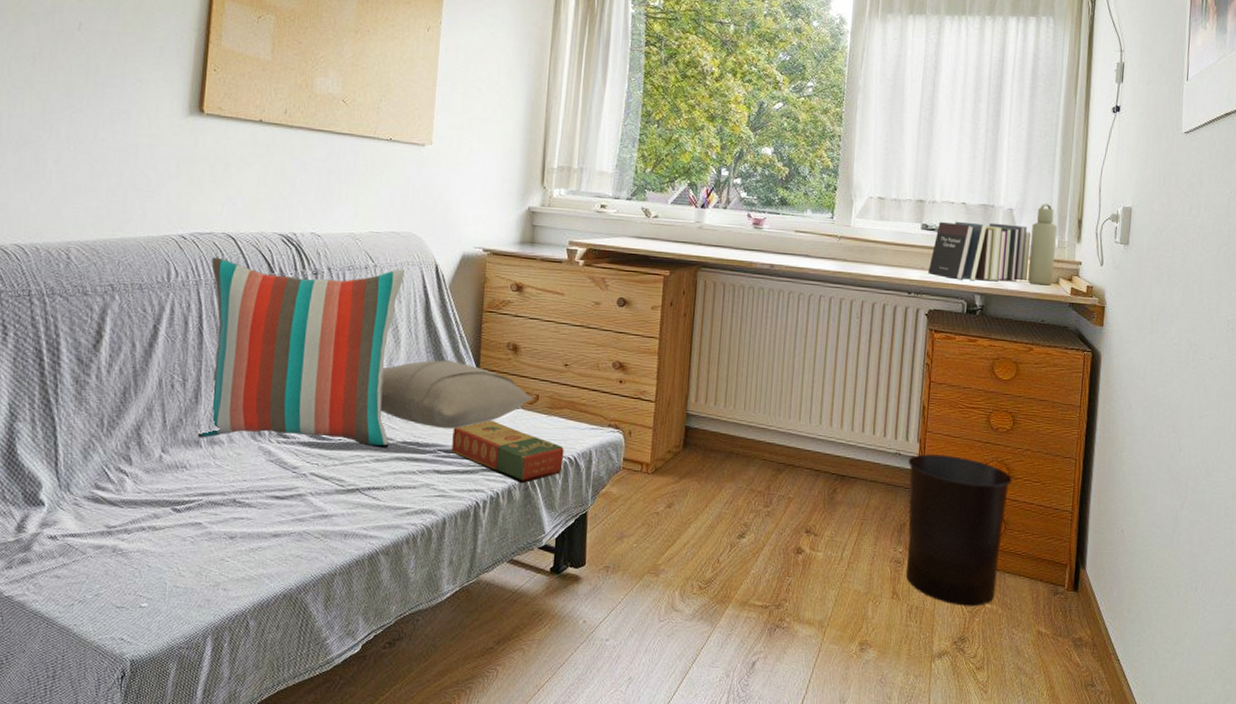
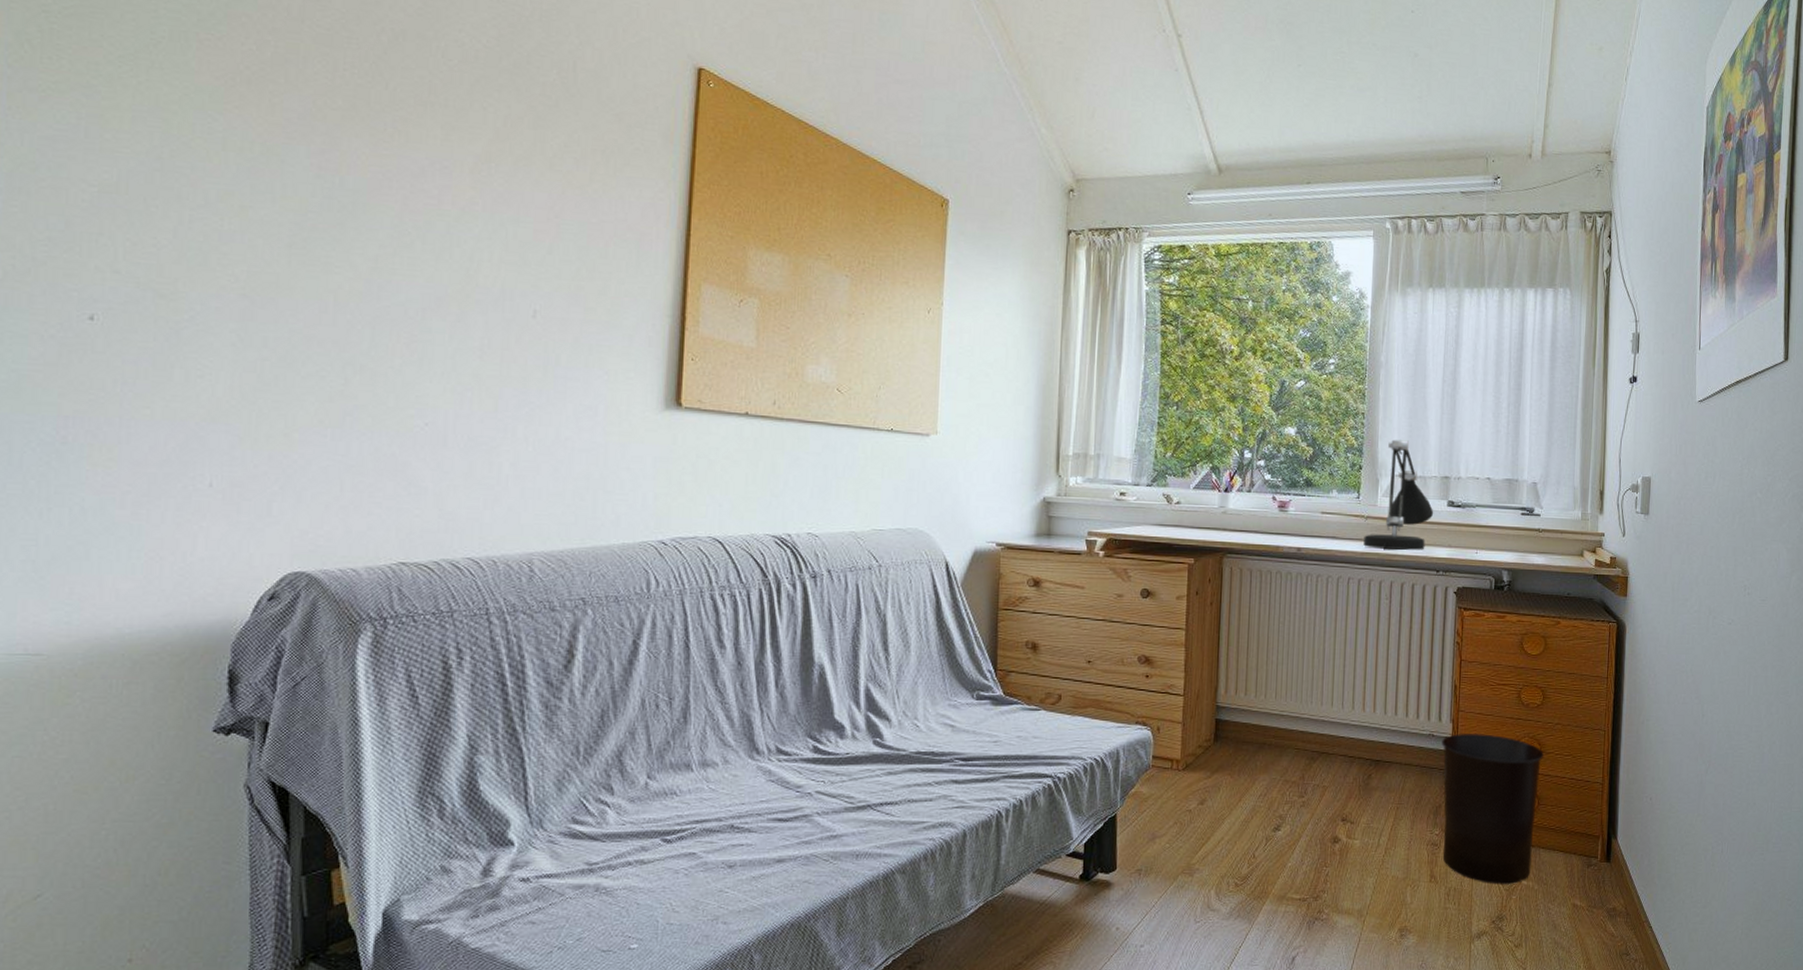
pillow: present [197,257,405,448] -> none [687,563,912,761]
pillow: present [380,360,532,430] -> none [889,663,1054,736]
book: present [451,421,564,484] -> none [970,725,1090,789]
desk lamp: none [836,162,908,272] -> present [1363,439,1434,550]
books: present [928,221,1032,282] -> none [1456,497,1555,557]
bottle: present [1028,204,1057,286] -> none [1553,476,1580,558]

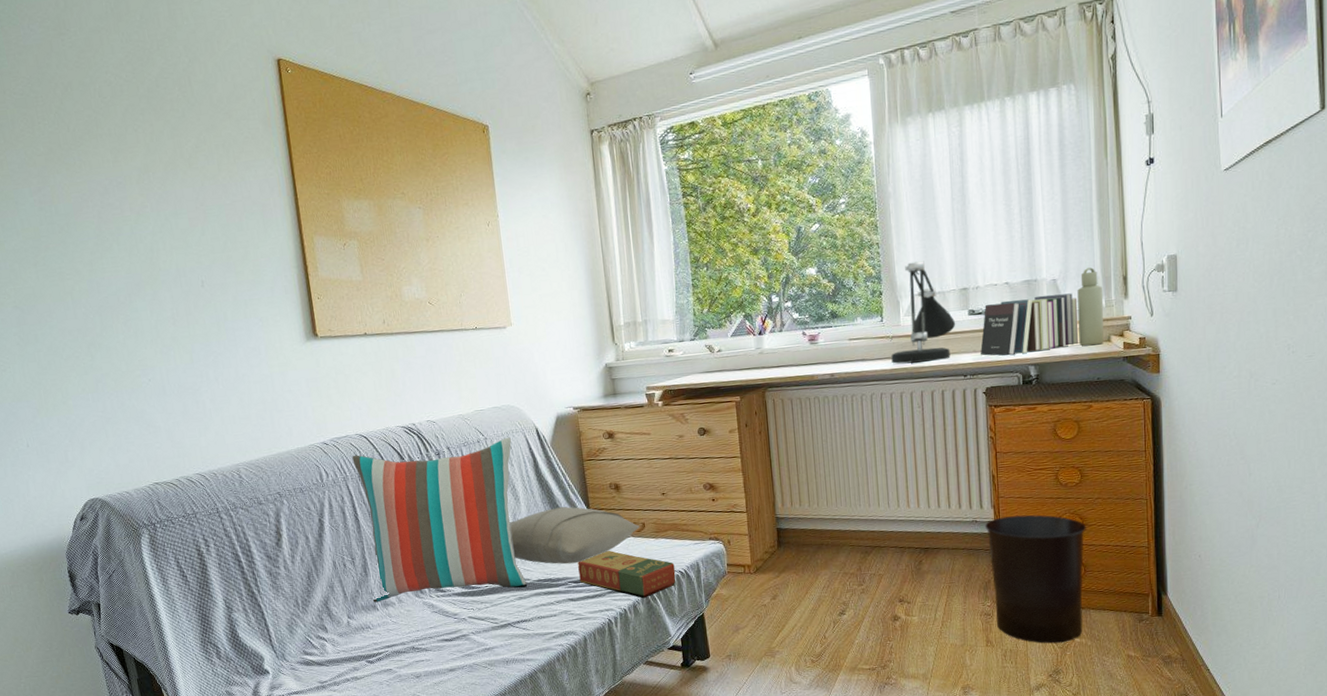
pillow: none [687,563,912,761] -> present [352,437,528,603]
pillow: none [889,663,1054,736] -> present [508,507,640,565]
book: none [970,725,1090,789] -> present [578,551,676,599]
books: none [1456,497,1555,557] -> present [980,293,1079,356]
bottle: none [1553,476,1580,558] -> present [1077,267,1104,346]

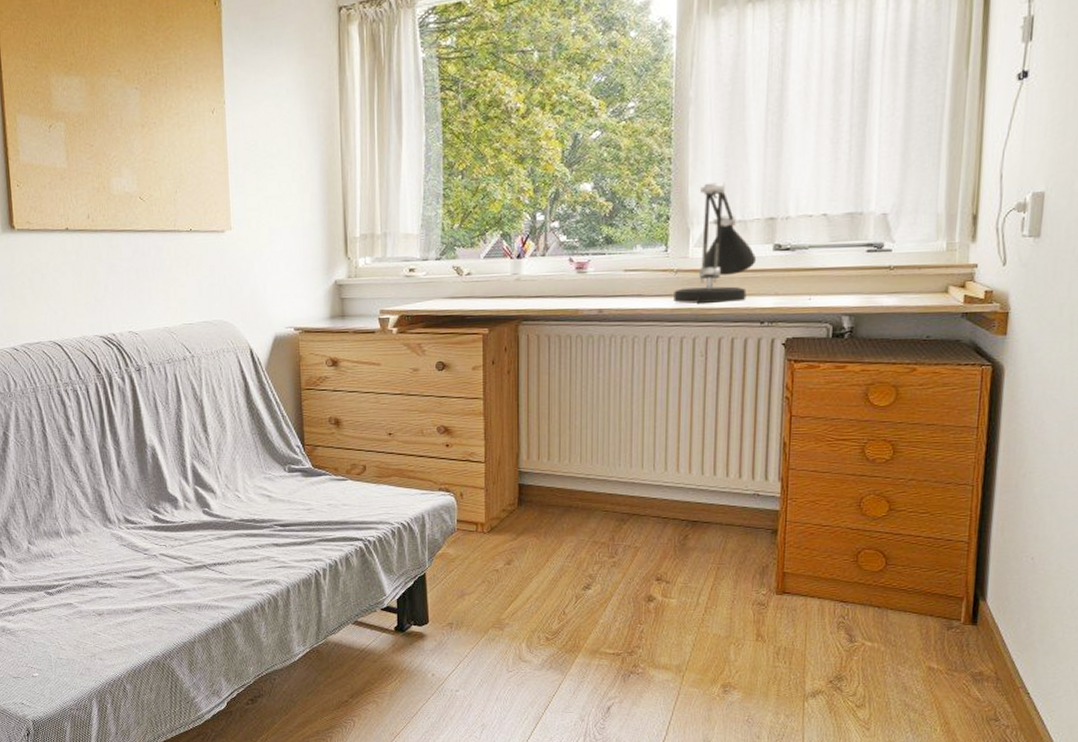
pillow: present [352,437,528,603] -> none [44,356,228,529]
pillow: present [508,507,640,565] -> none [212,440,360,505]
book: present [578,551,676,599] -> none [286,494,397,551]
books: present [980,293,1079,356] -> none [784,231,912,302]
waste bin: present [985,515,1086,643] -> none [768,491,893,644]
bottle: present [1077,267,1104,346] -> none [908,202,945,297]

